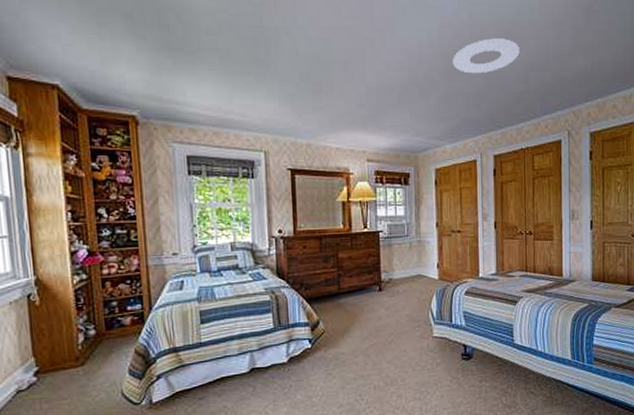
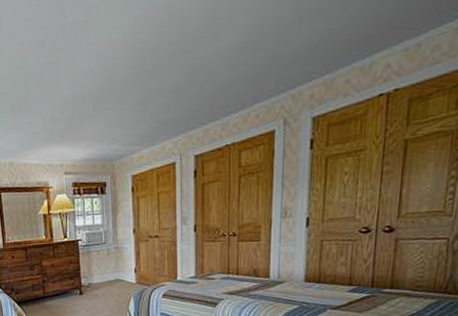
ceiling light: present [453,38,520,74] -> none [150,21,228,69]

